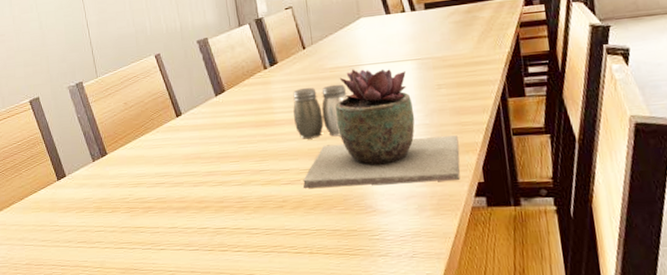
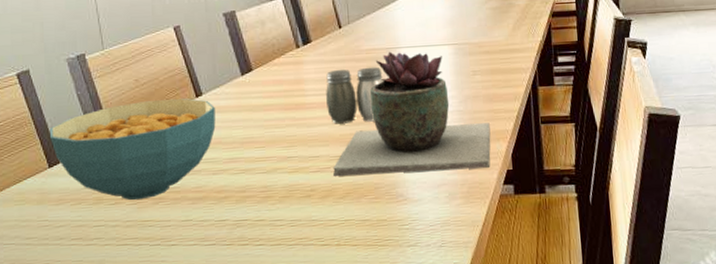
cereal bowl: none [57,118,195,210] -> present [50,98,216,201]

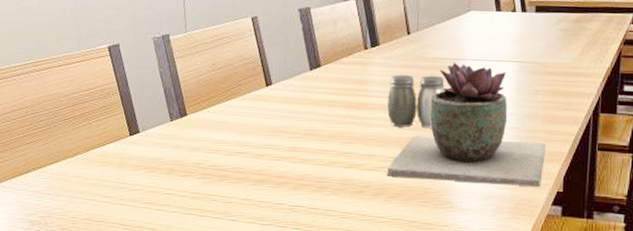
cereal bowl: present [50,98,216,201] -> none [133,84,283,176]

